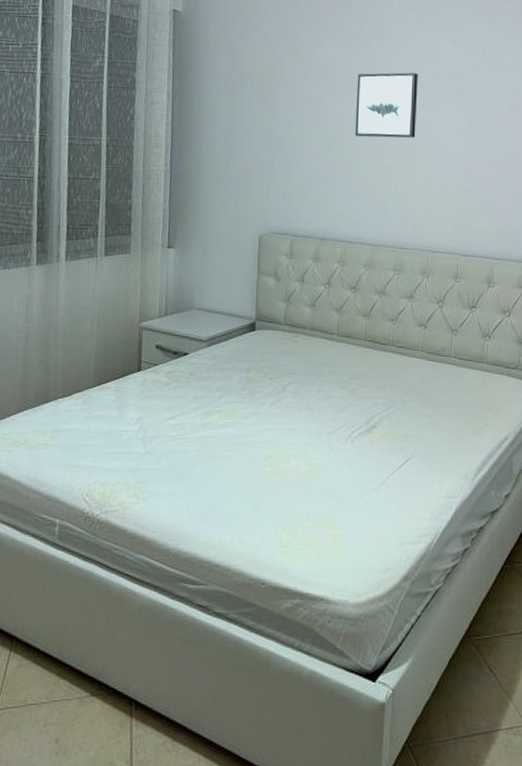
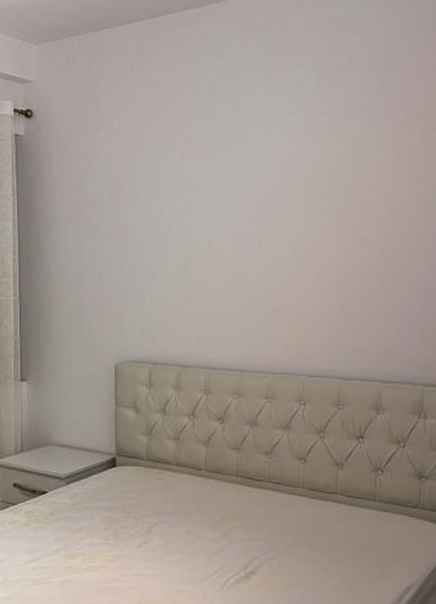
wall art: present [354,72,418,138] -> none [212,180,282,253]

